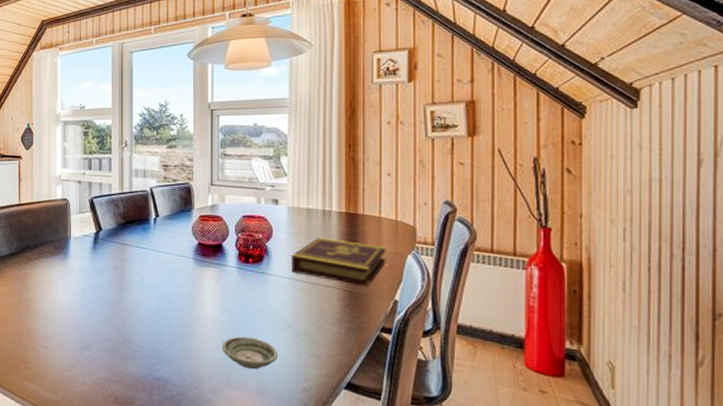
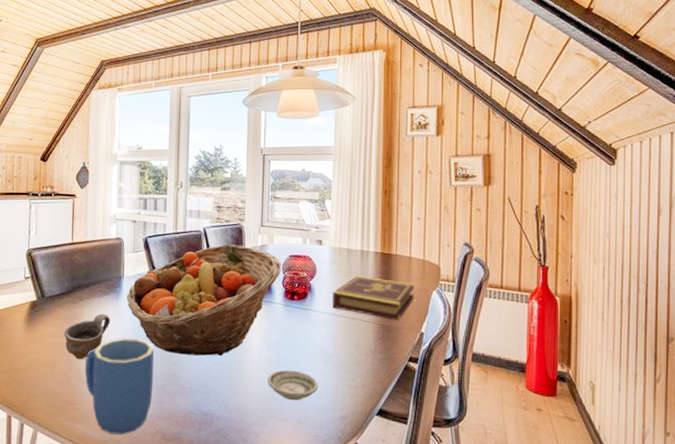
cup: none [14,274,59,320] -> present [64,313,111,360]
mug: none [35,299,104,396] -> present [84,338,154,435]
fruit basket: none [74,204,235,321] -> present [127,244,282,357]

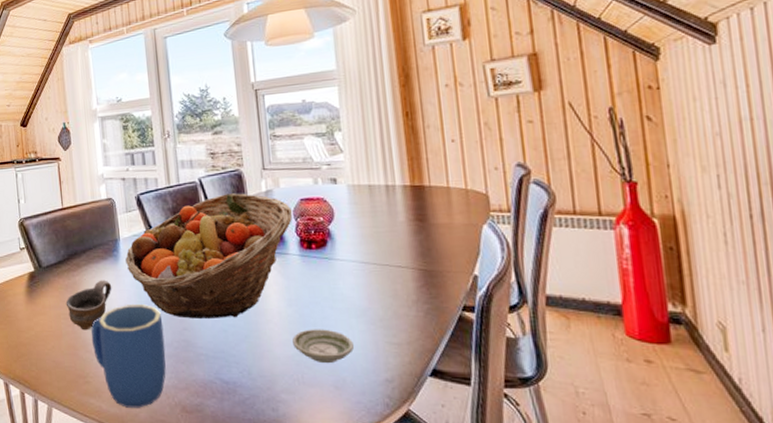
book: present [332,275,415,320] -> none [357,214,460,263]

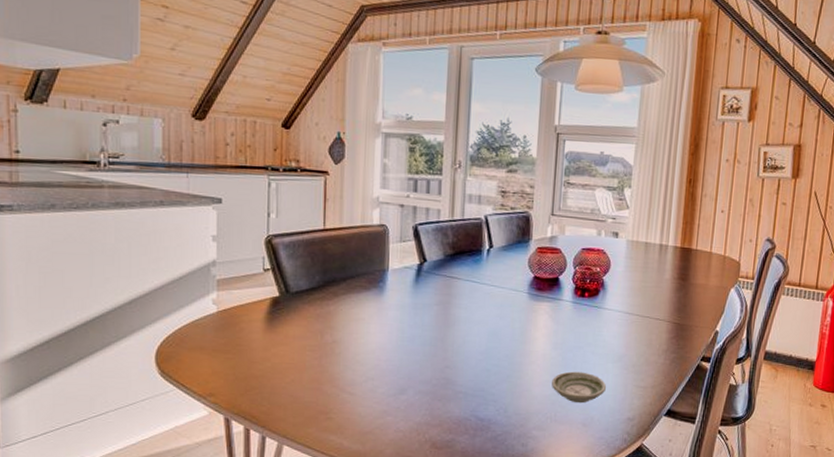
cup: present [65,280,112,331] -> none [314,311,372,364]
mug: present [91,305,166,408] -> none [340,339,424,445]
fruit basket: present [125,193,293,319] -> none [392,235,573,358]

